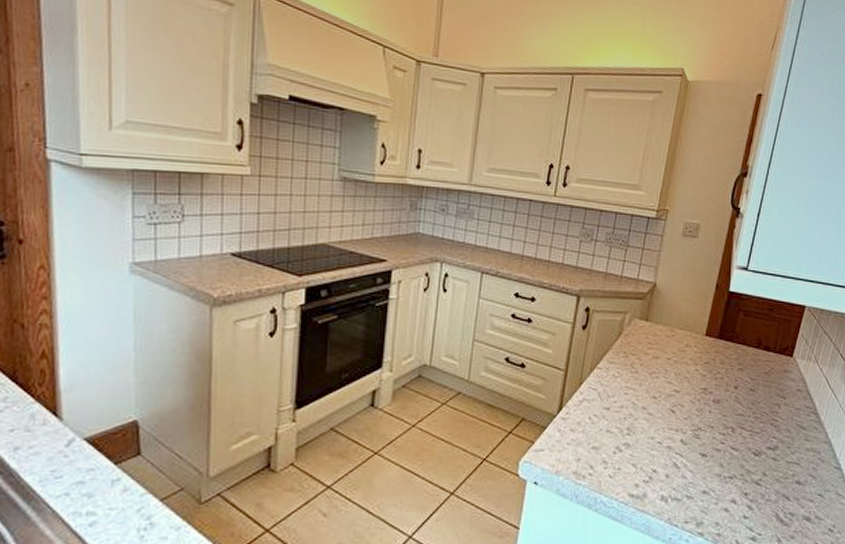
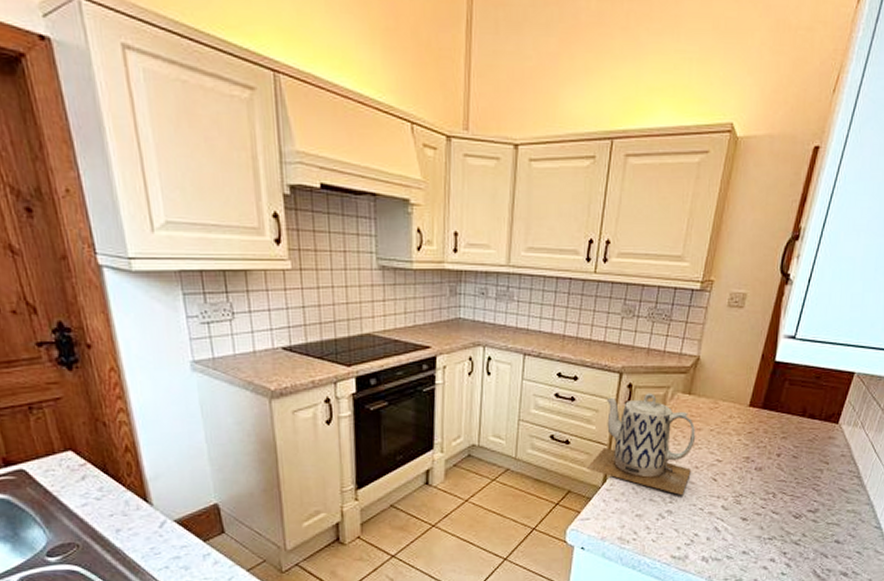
teapot: none [542,317,654,426] -> present [586,393,696,495]

